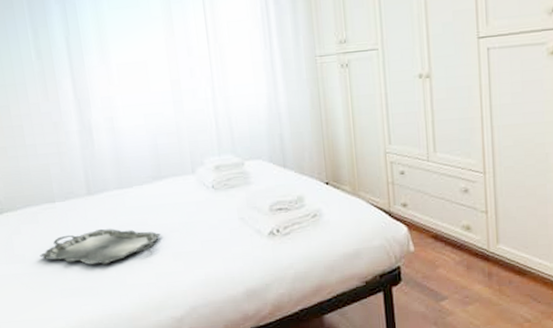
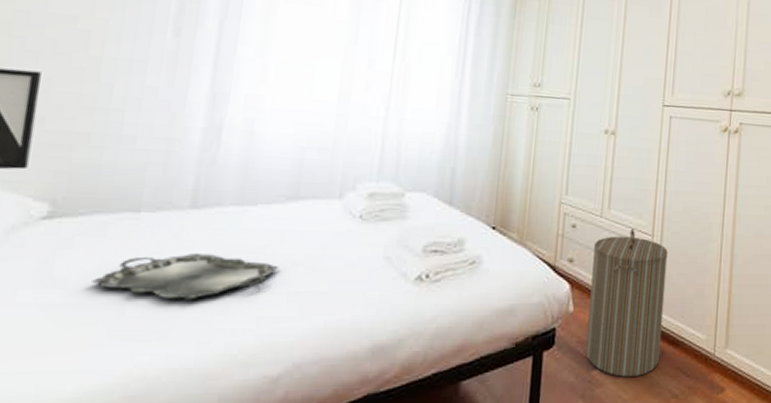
laundry hamper: none [424,168,508,306] -> present [585,229,668,378]

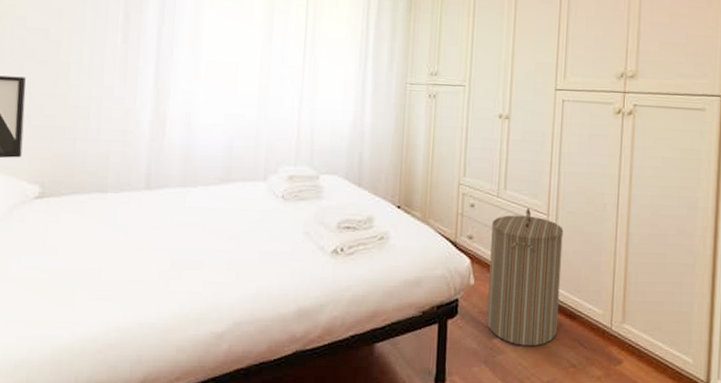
serving tray: present [91,254,279,300] -> none [75,228,218,267]

